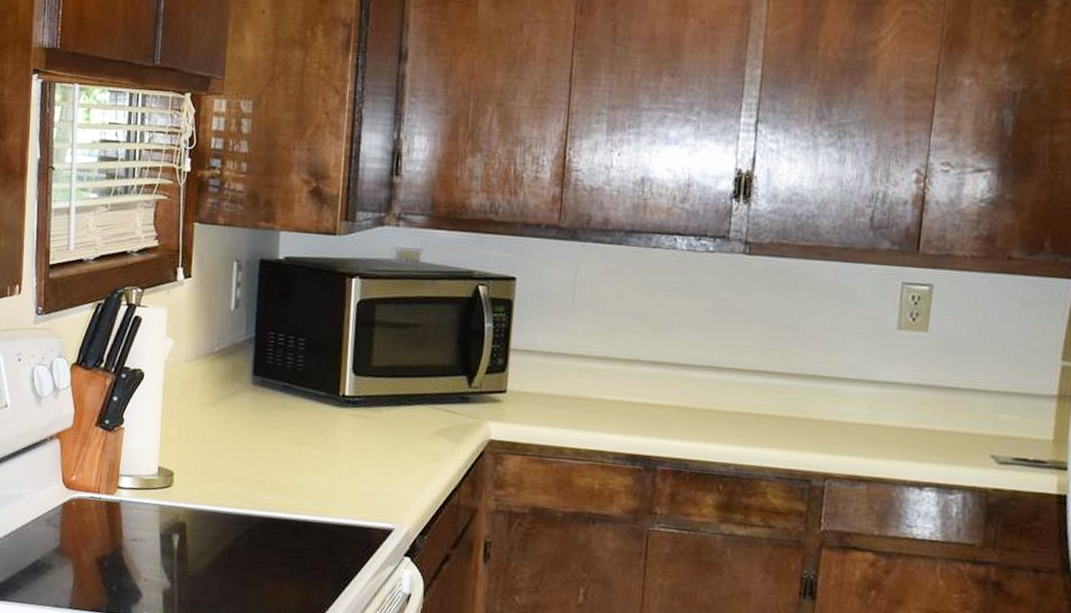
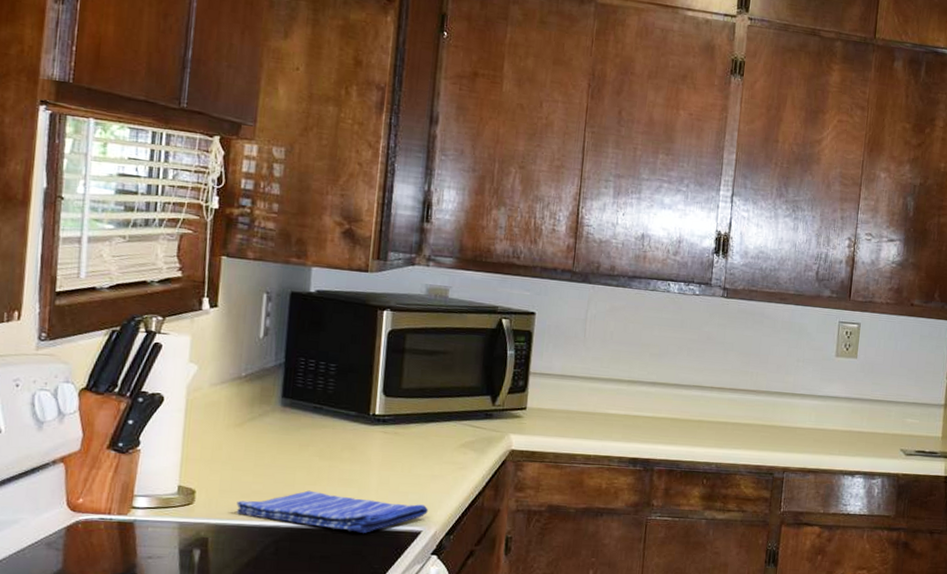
dish towel: none [211,477,401,528] -> present [236,490,429,533]

